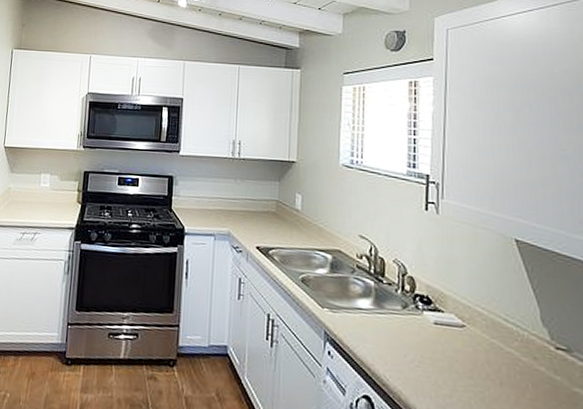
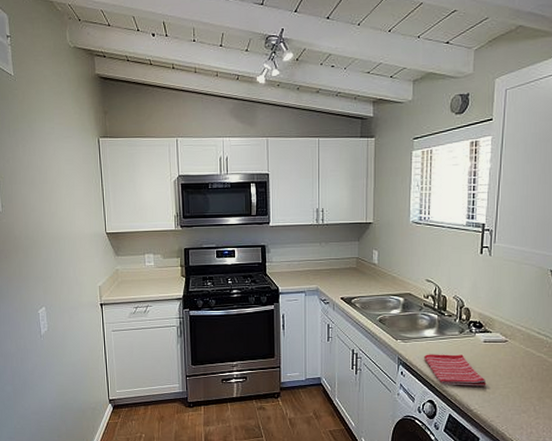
dish towel: none [358,331,440,386] -> present [424,354,487,387]

